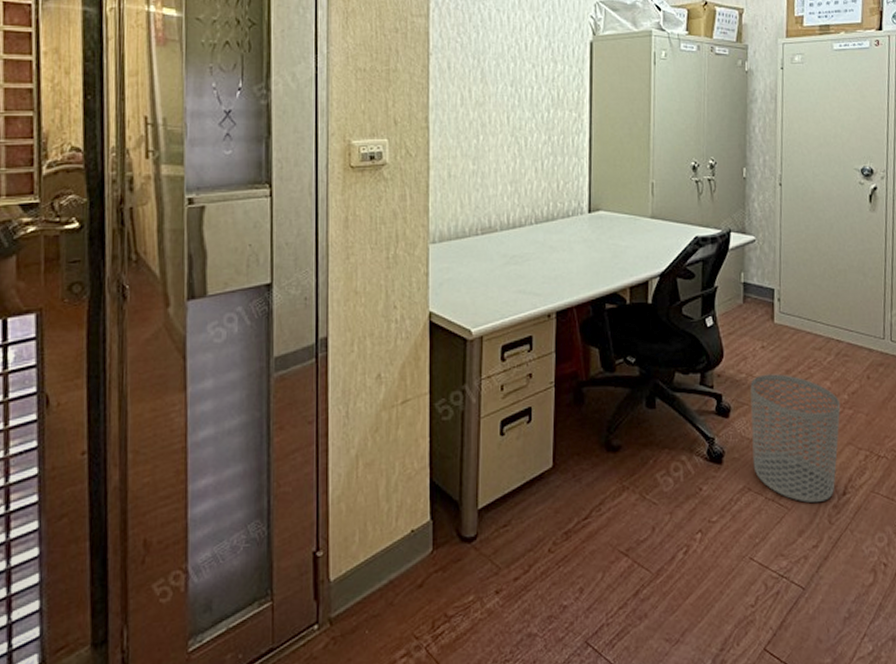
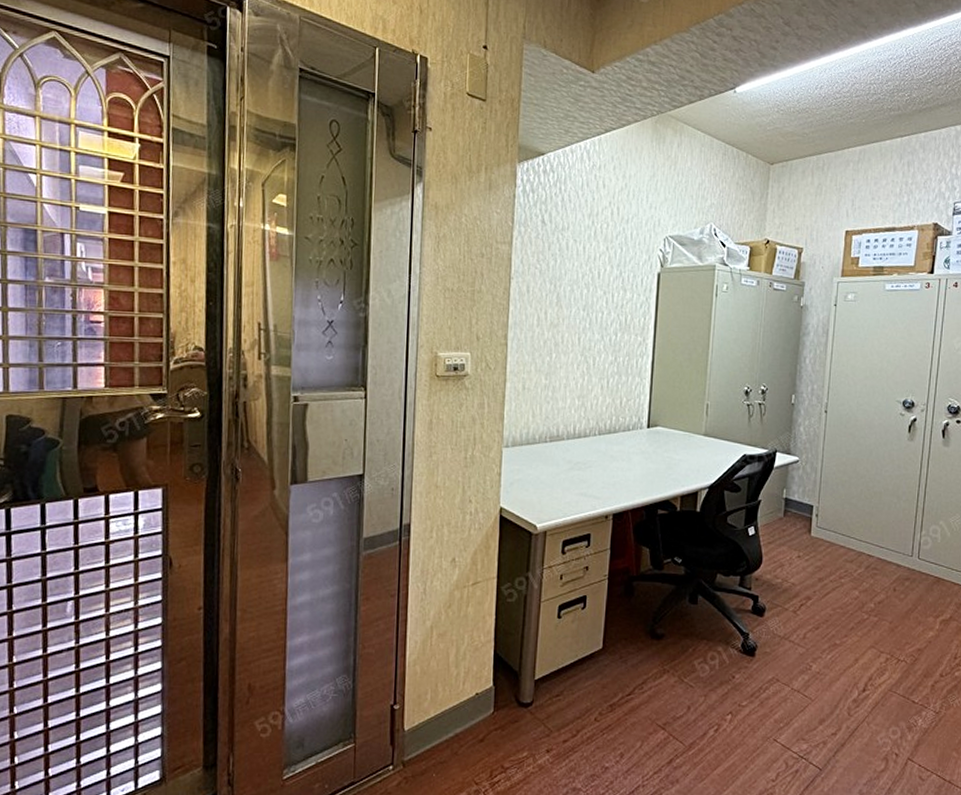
waste bin: present [750,374,841,503] -> none [783,581,867,696]

